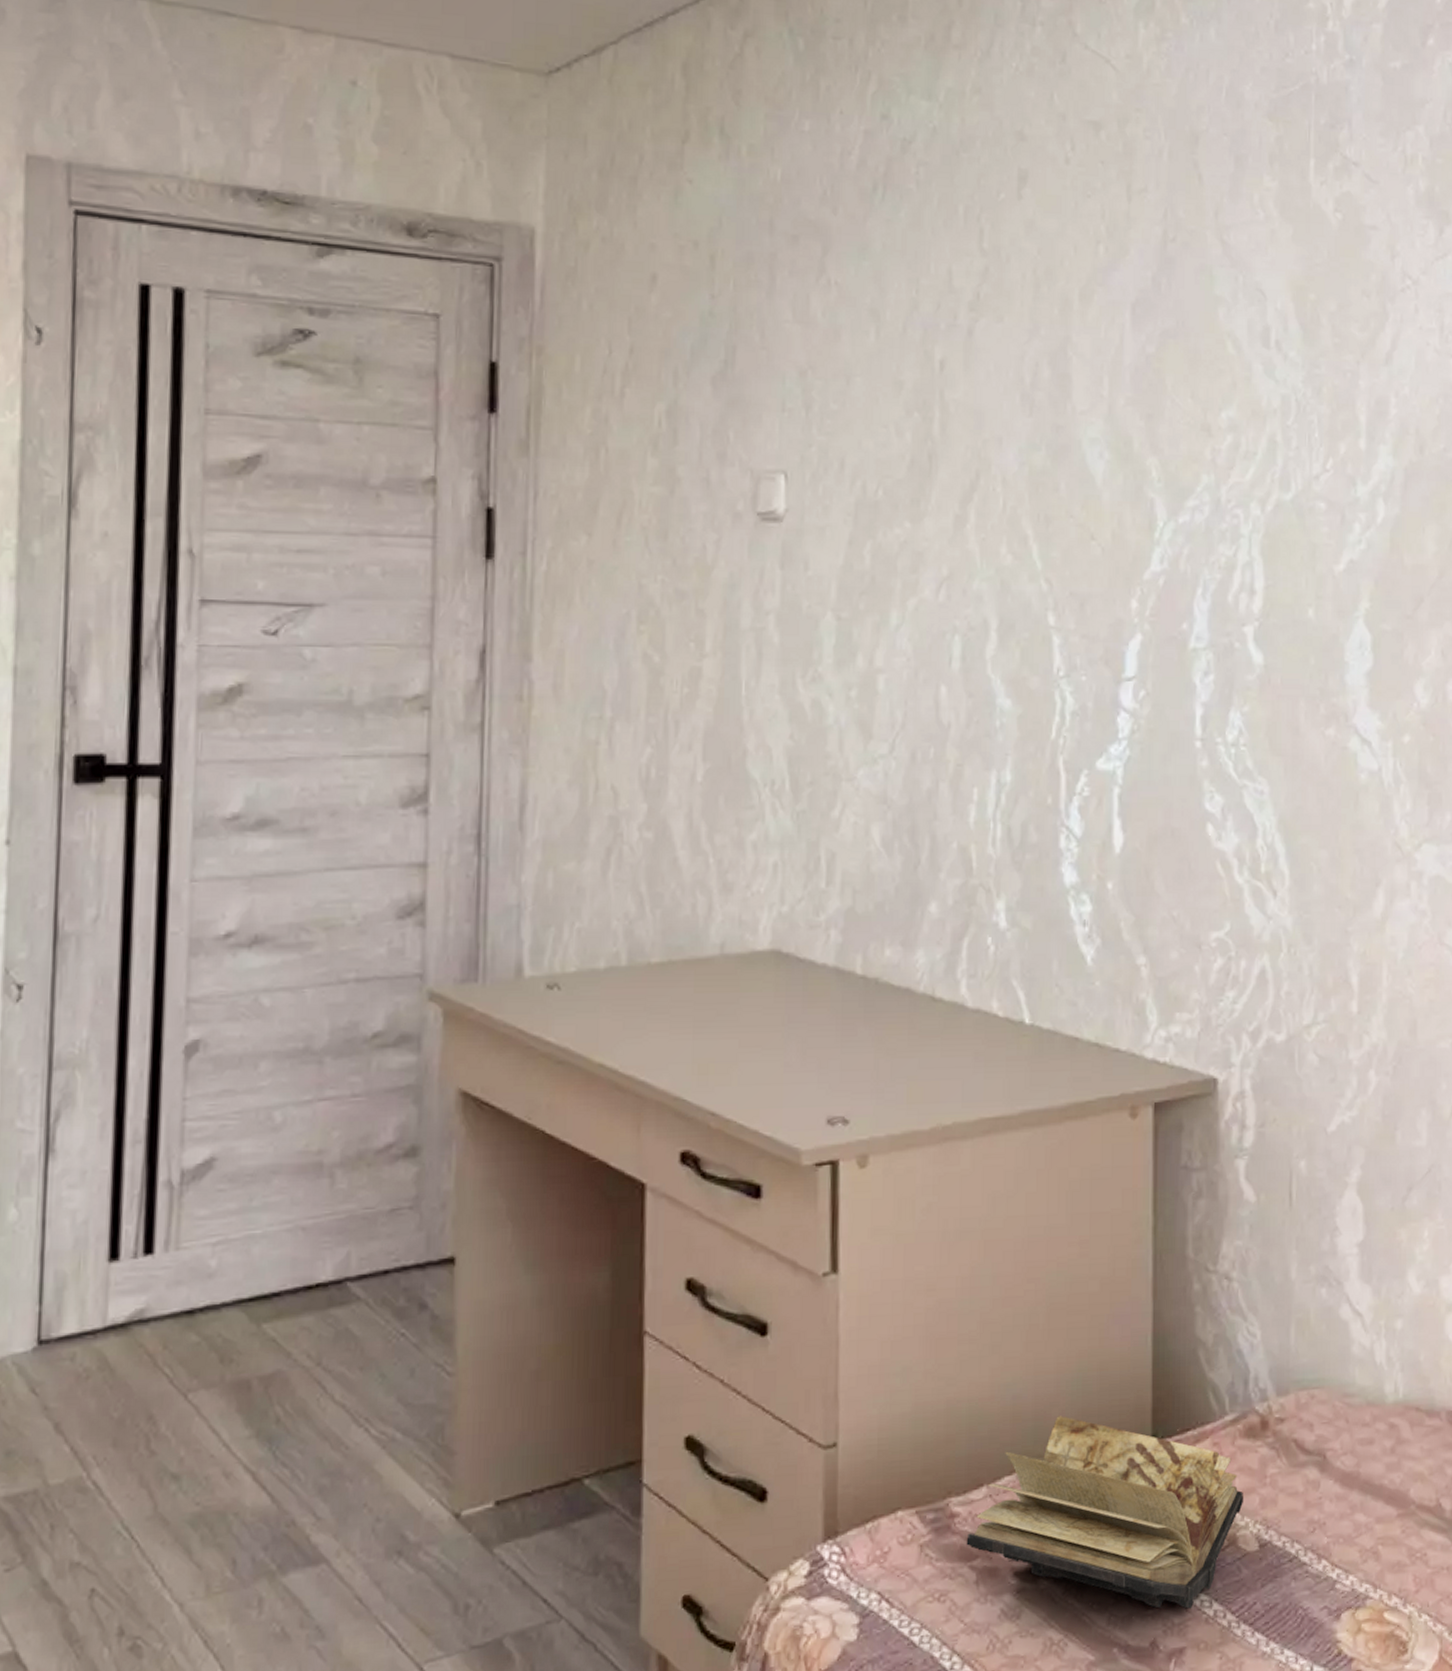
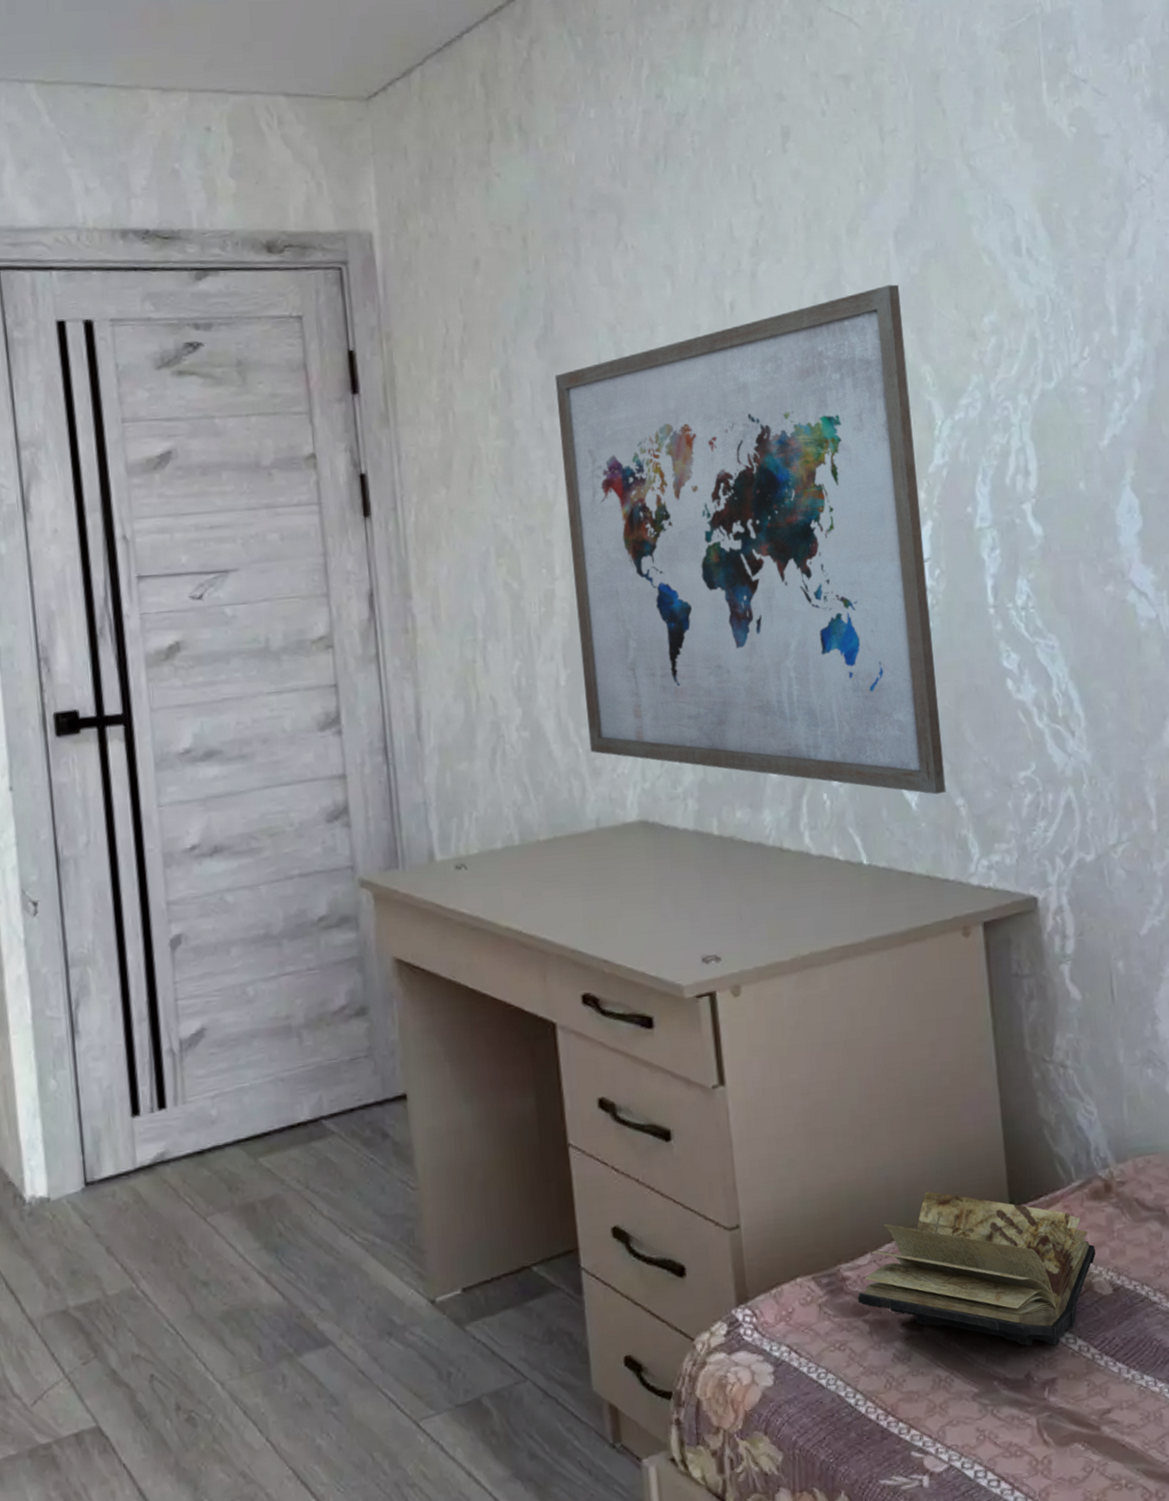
wall art: none [723,362,1132,950] -> present [555,284,946,795]

